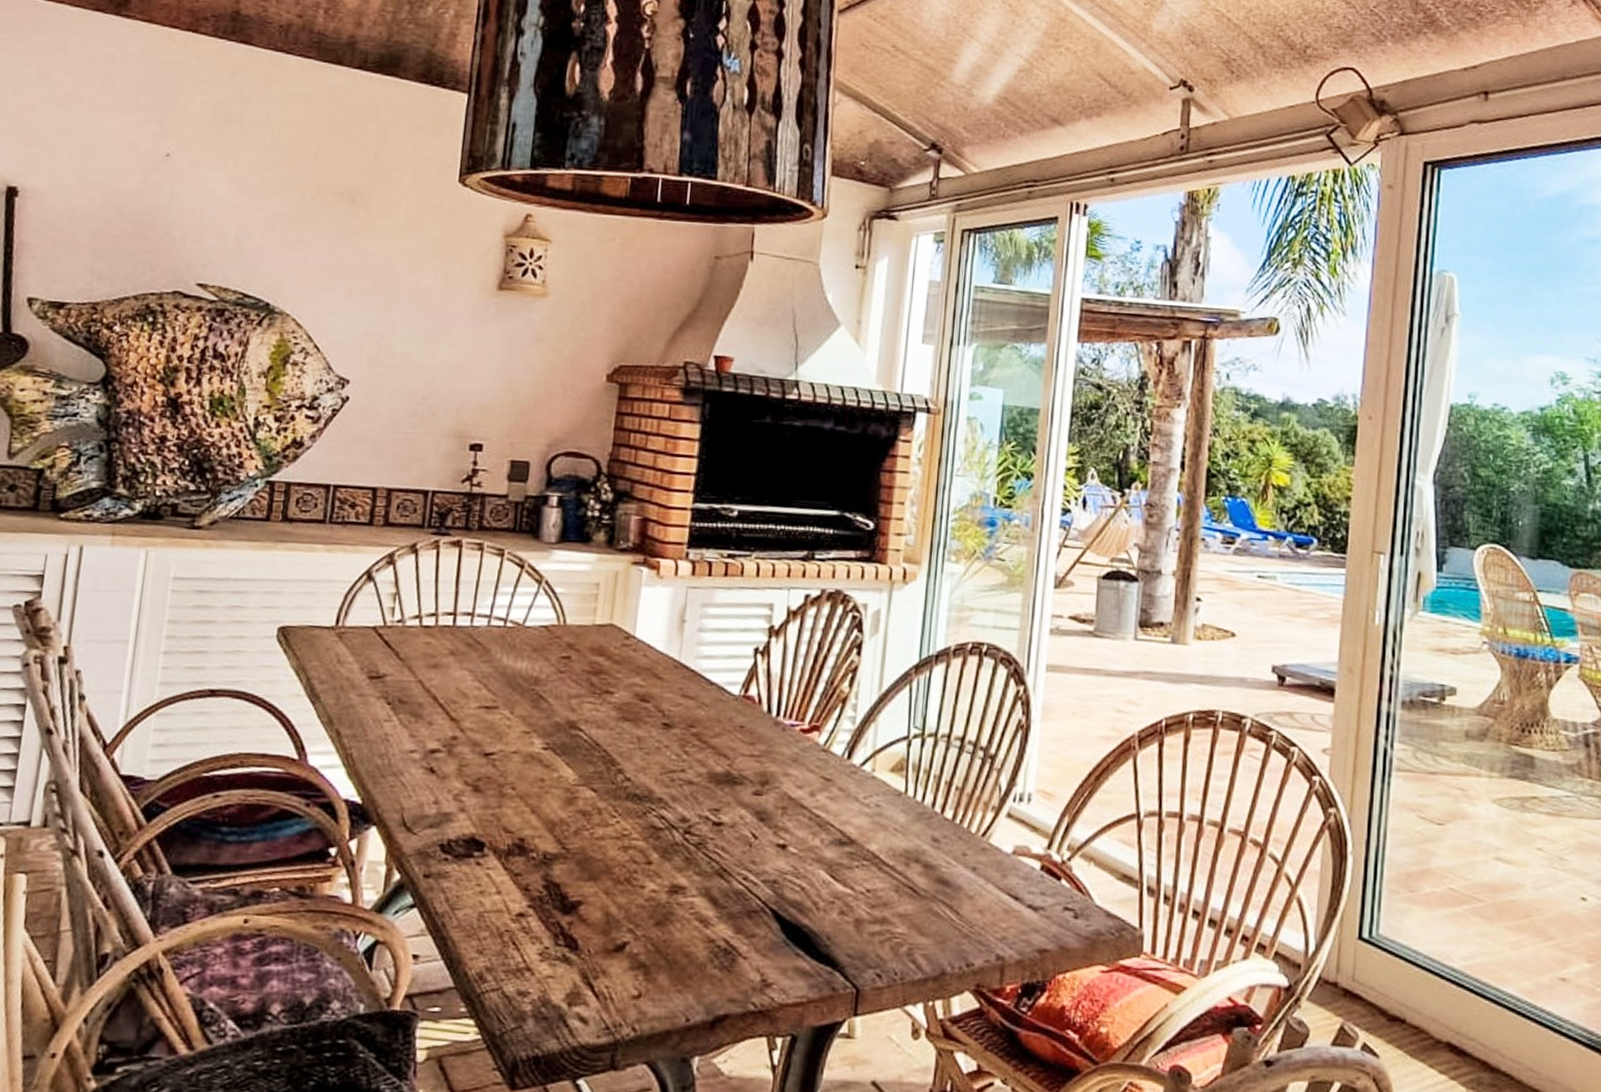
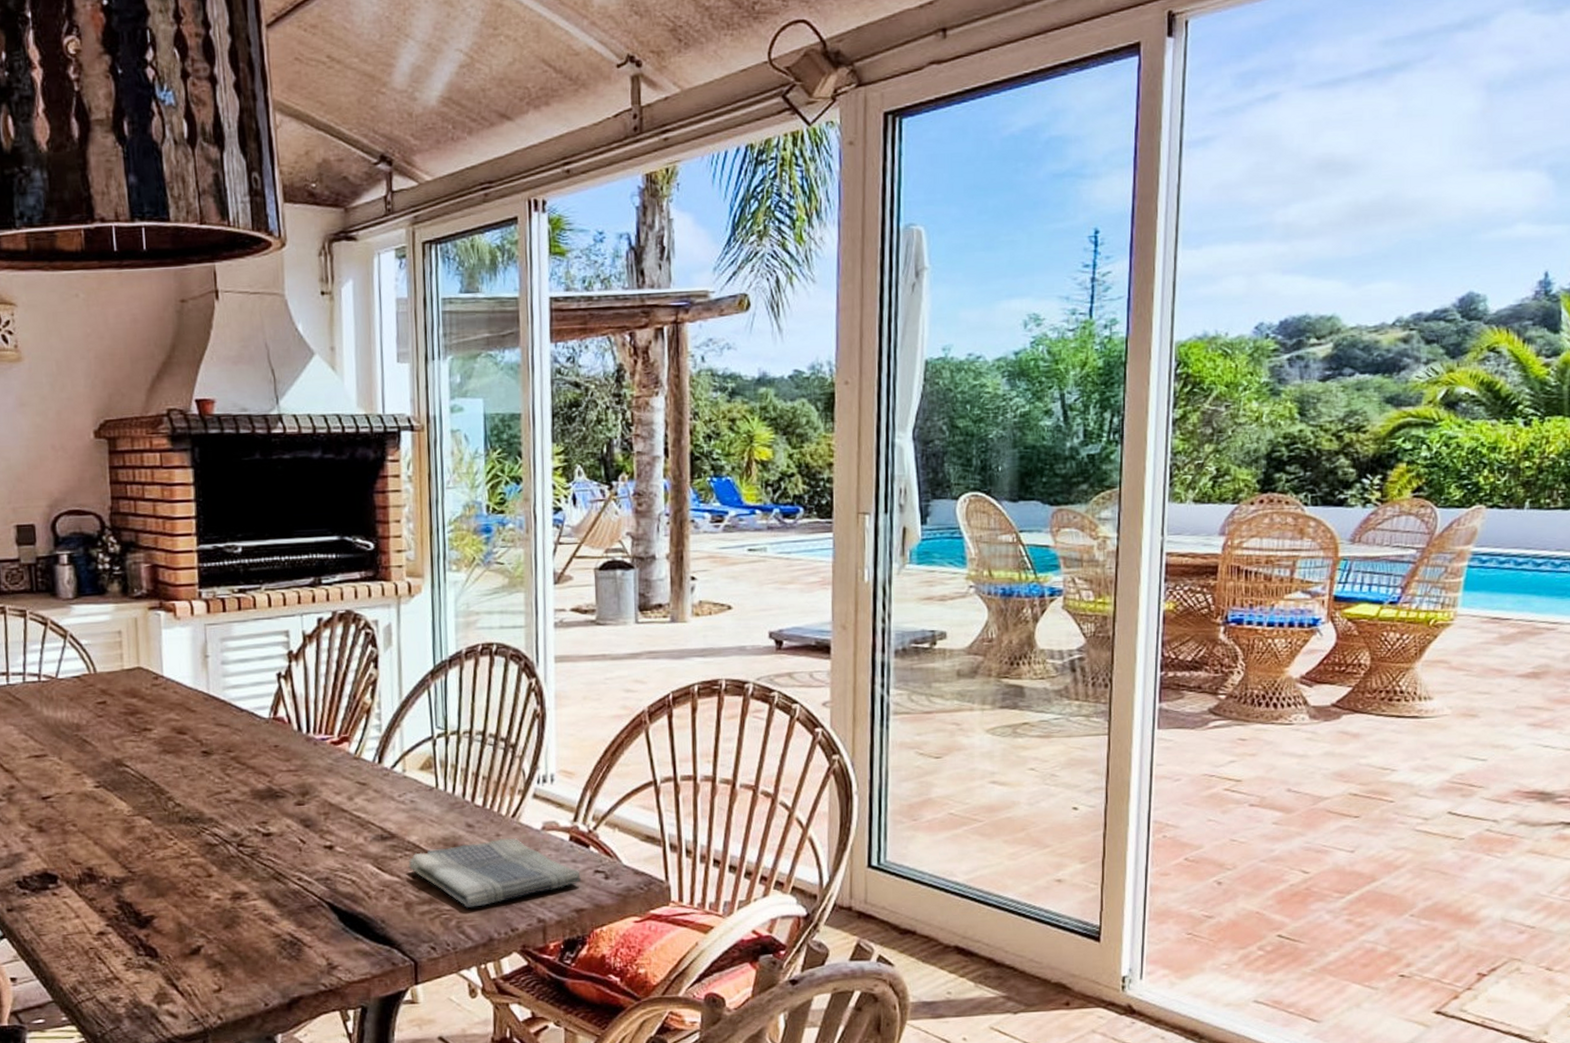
dish towel: none [864,858,1048,935] -> present [408,838,581,909]

